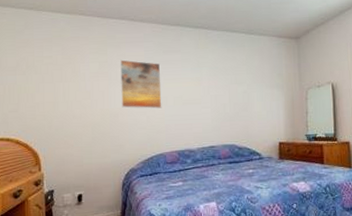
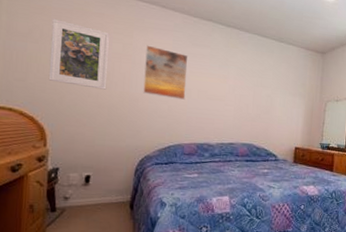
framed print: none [35,49,89,110] -> present [48,19,110,90]

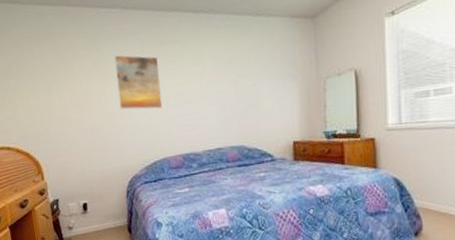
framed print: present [48,19,110,90] -> none [25,48,86,114]

